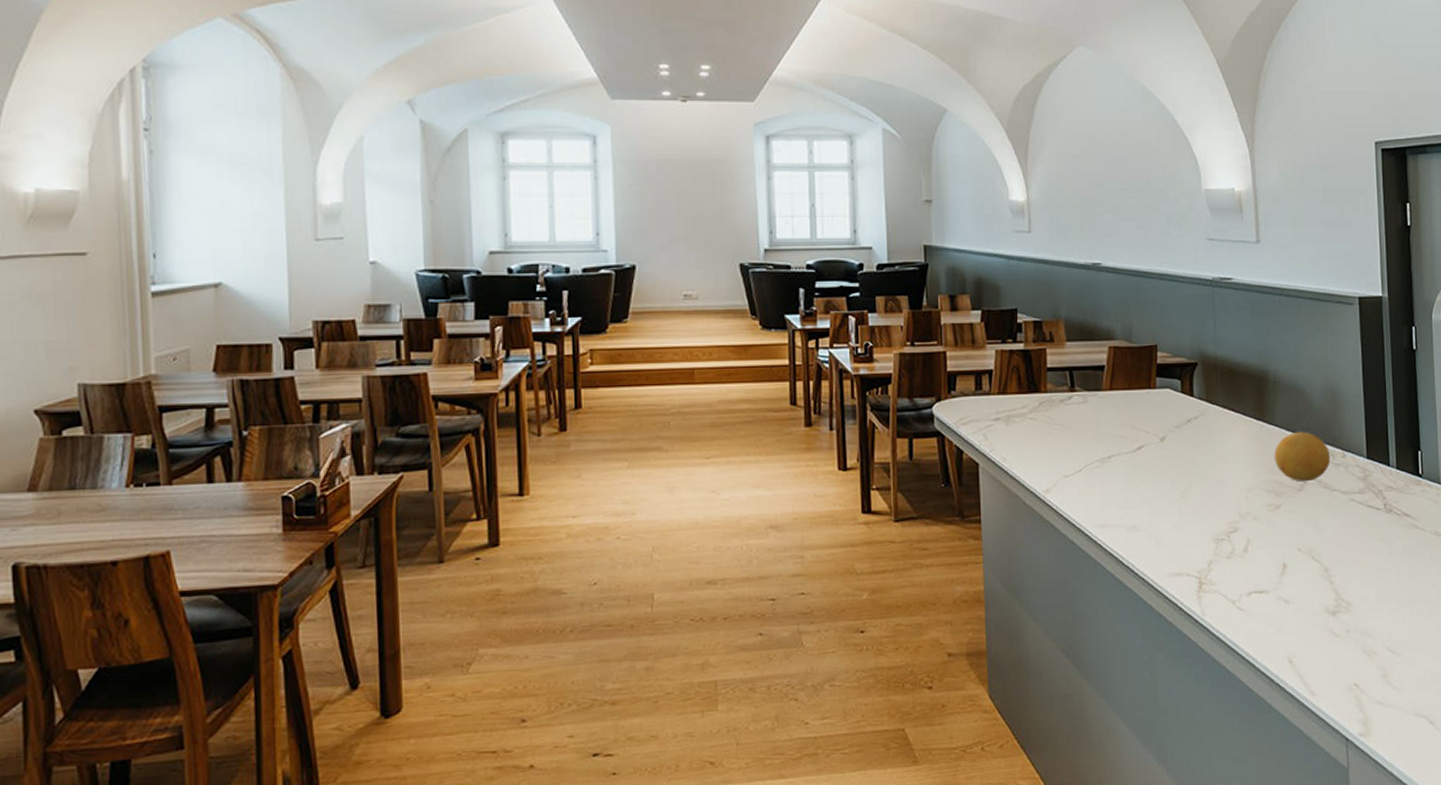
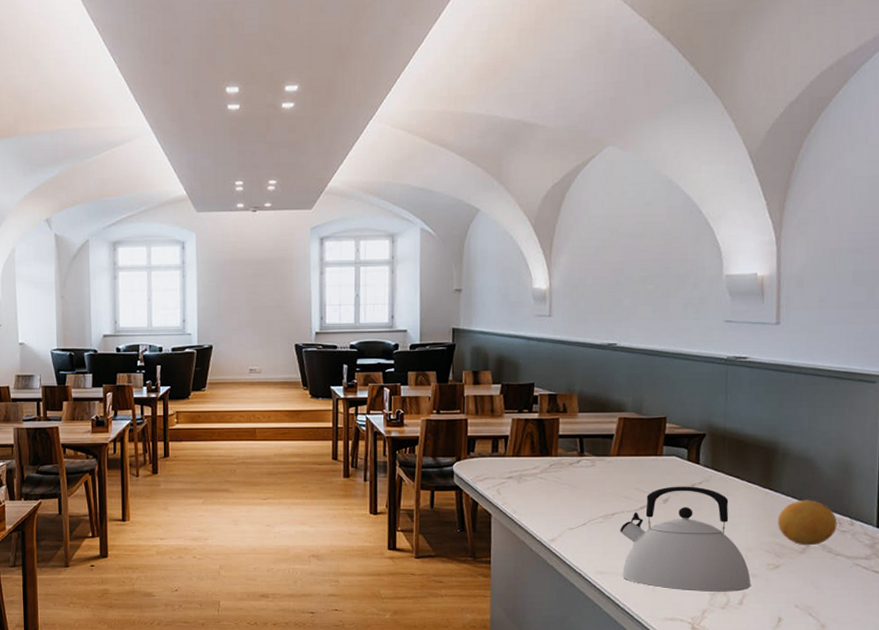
kettle: none [1118,421,1254,541] -> present [620,486,751,592]

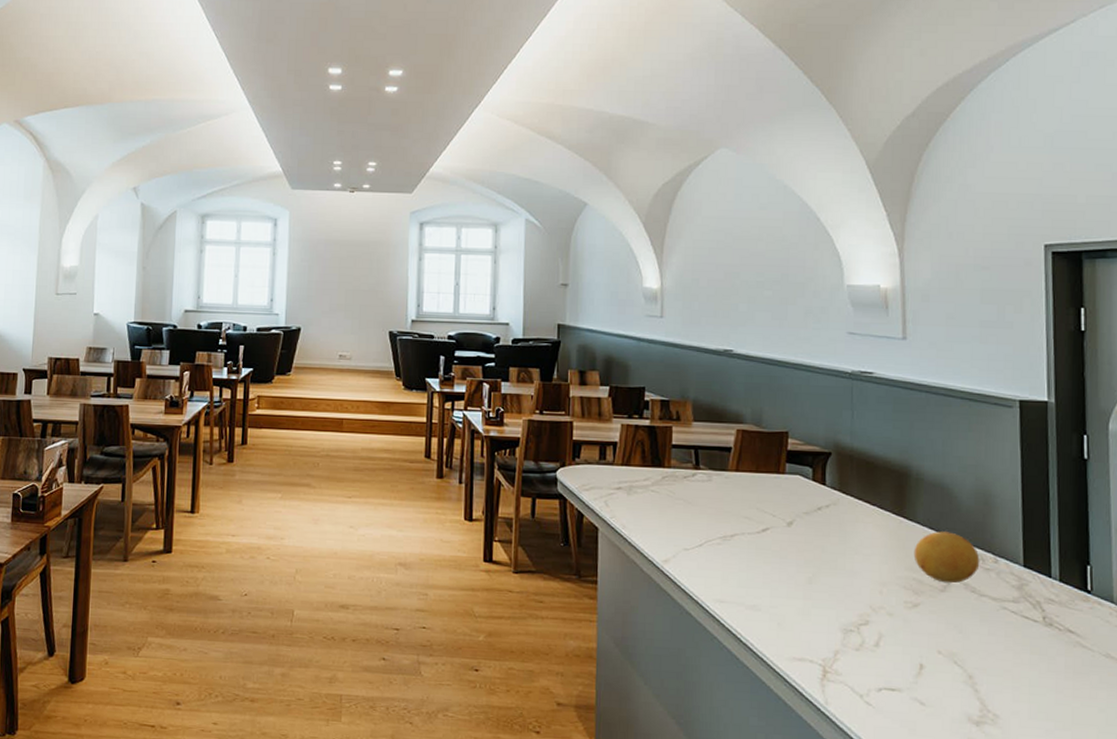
kettle: present [620,486,751,592] -> none [740,508,888,632]

